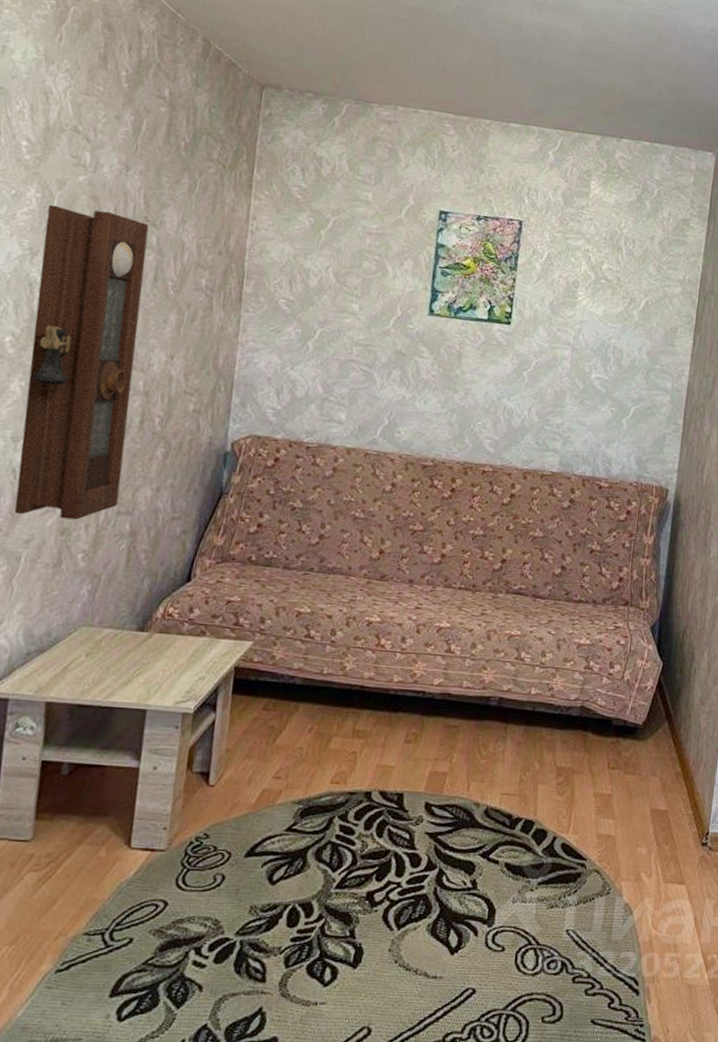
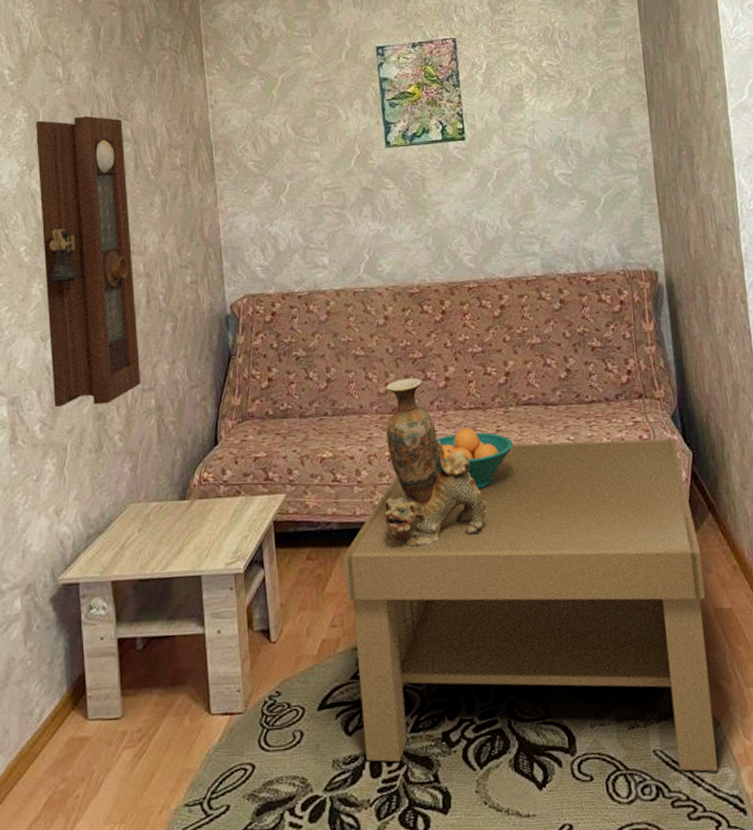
coffee table: none [285,629,651,954] -> present [342,438,718,772]
vase with dog figurine: none [350,548,457,714] -> present [384,378,487,548]
fruit bowl: none [412,606,496,668] -> present [435,428,514,490]

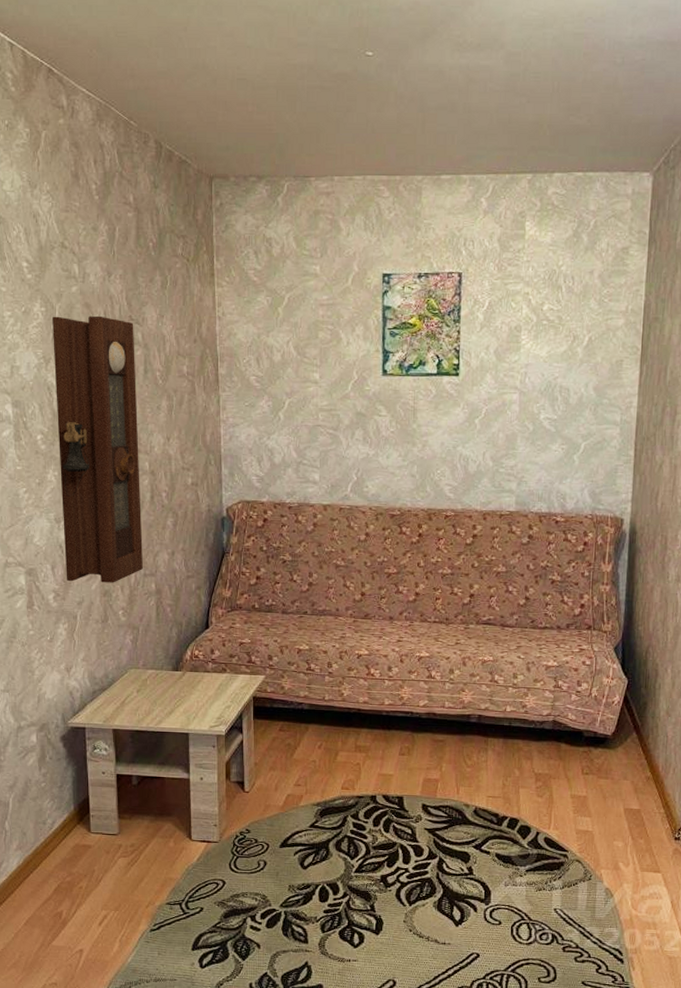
coffee table: present [342,438,718,772] -> none [310,656,621,930]
vase with dog figurine: present [384,378,487,548] -> none [349,590,439,732]
fruit bowl: present [435,428,514,490] -> none [398,638,470,691]

